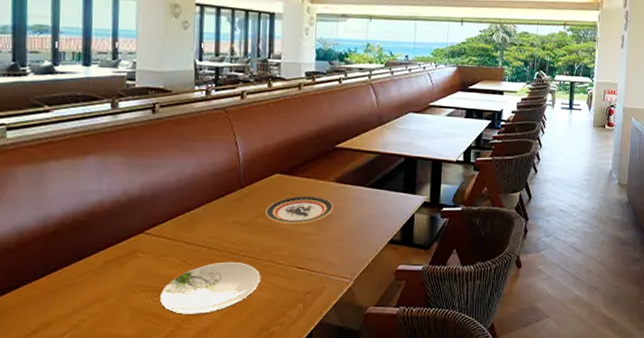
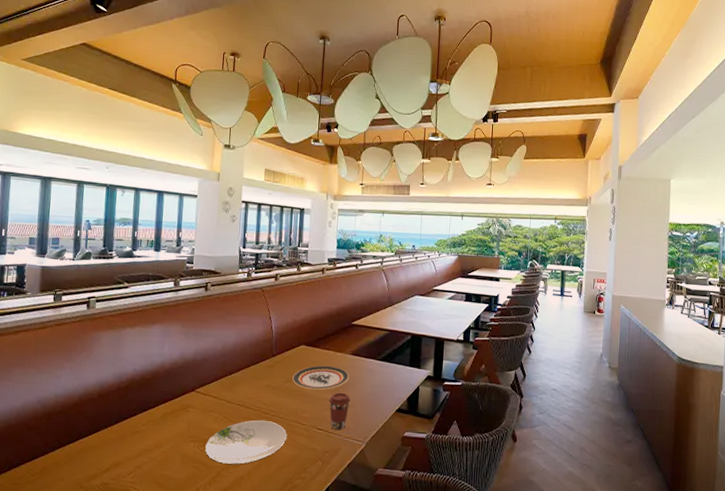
coffee cup: none [309,225,336,268] -> present [328,392,351,430]

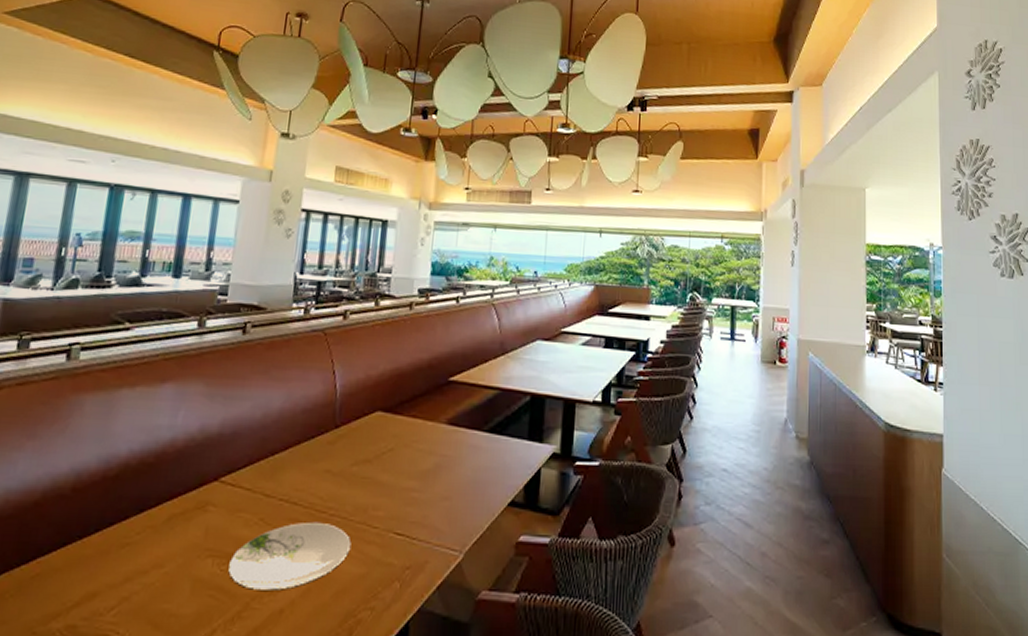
plate: present [292,366,349,390] -> none [362,441,443,476]
coffee cup: present [328,392,351,430] -> none [412,478,444,535]

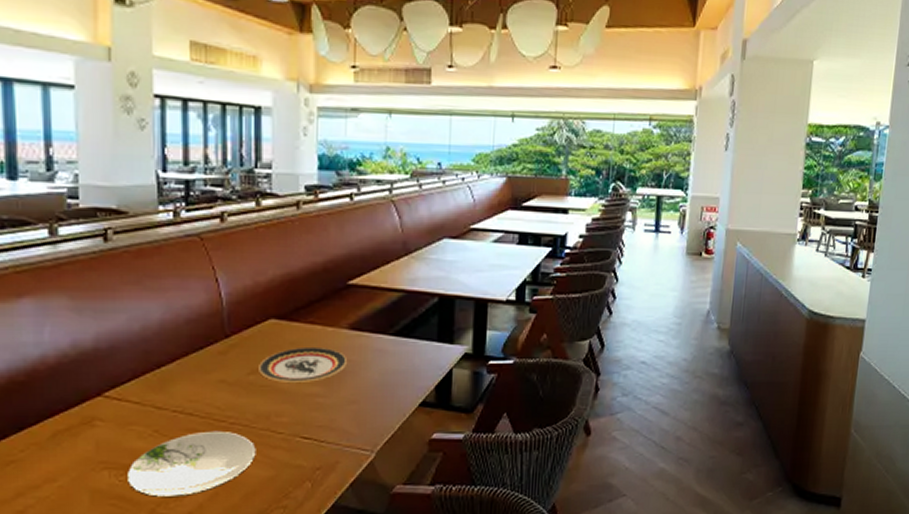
plate: none [362,441,443,476] -> present [259,348,346,382]

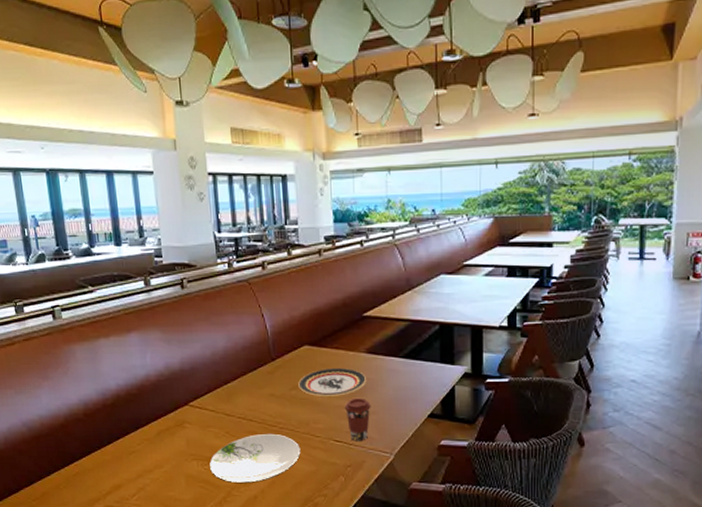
coffee cup: none [316,383,351,438] -> present [344,397,371,441]

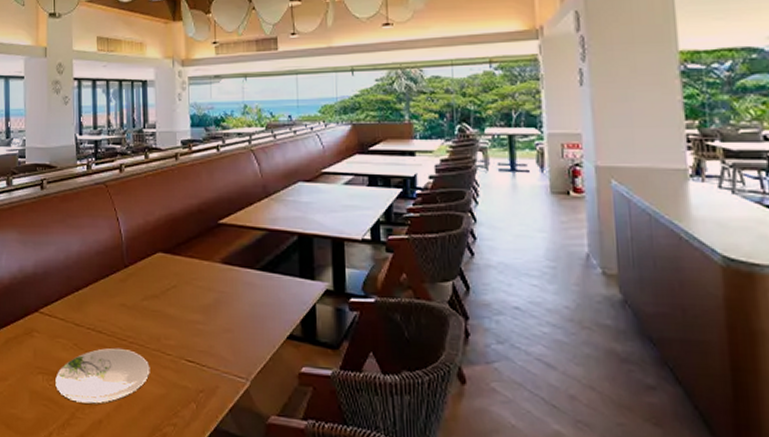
plate: present [298,368,366,396] -> none [150,278,221,310]
coffee cup: present [344,397,371,441] -> none [197,312,226,363]

